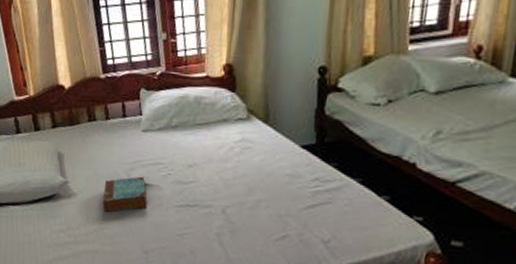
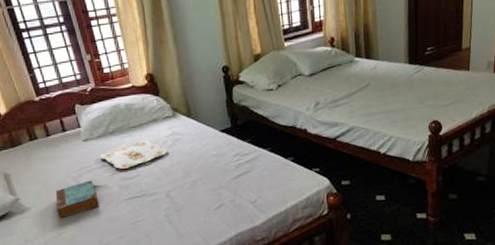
serving tray: none [157,141,233,171] -> present [100,140,167,169]

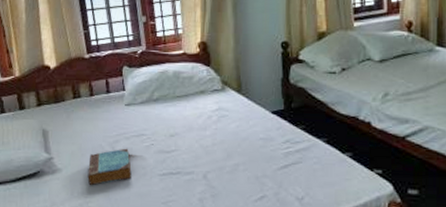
serving tray: present [100,140,167,169] -> none [140,112,211,141]

